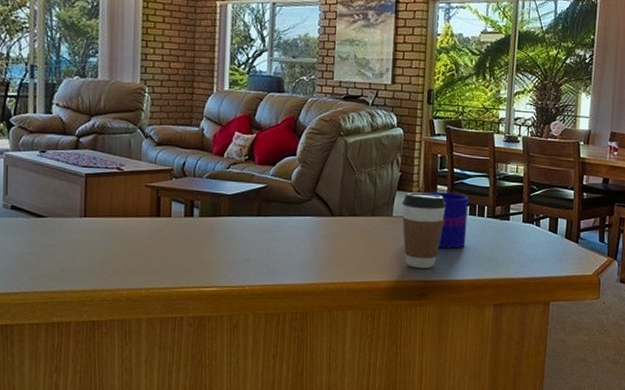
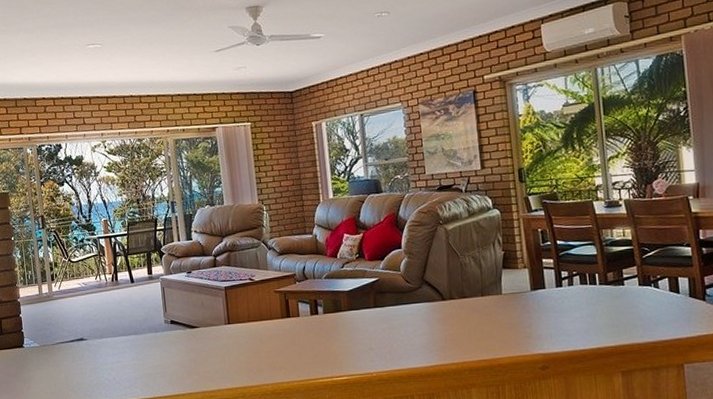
coffee cup: present [402,192,446,269] -> none [509,267,555,343]
mug: present [425,192,469,249] -> none [531,264,581,321]

